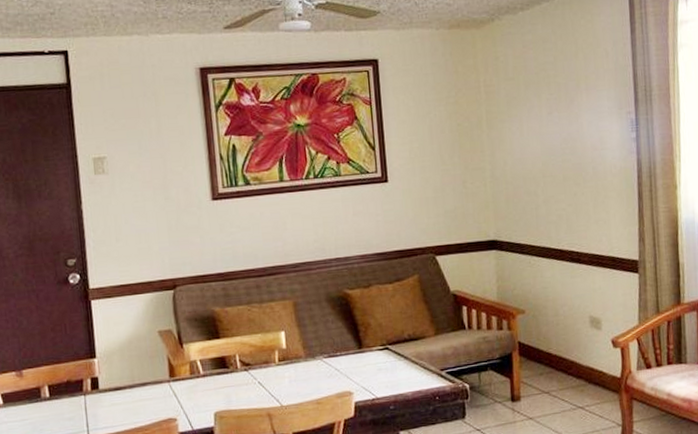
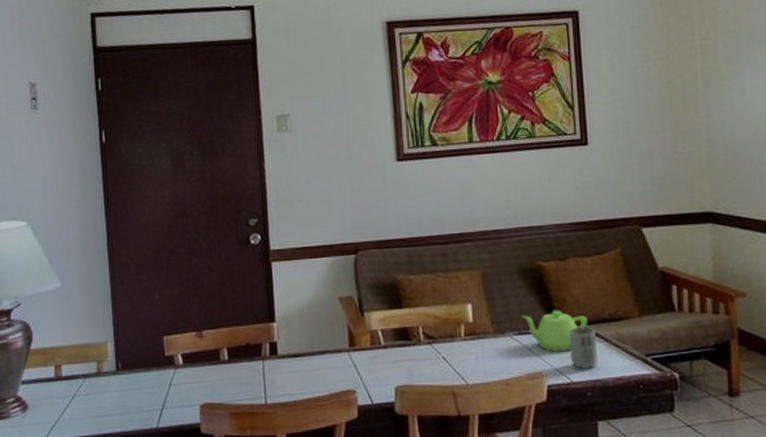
teapot: none [331,333,390,372] -> present [522,310,588,352]
cup: none [374,347,399,386] -> present [569,327,598,370]

